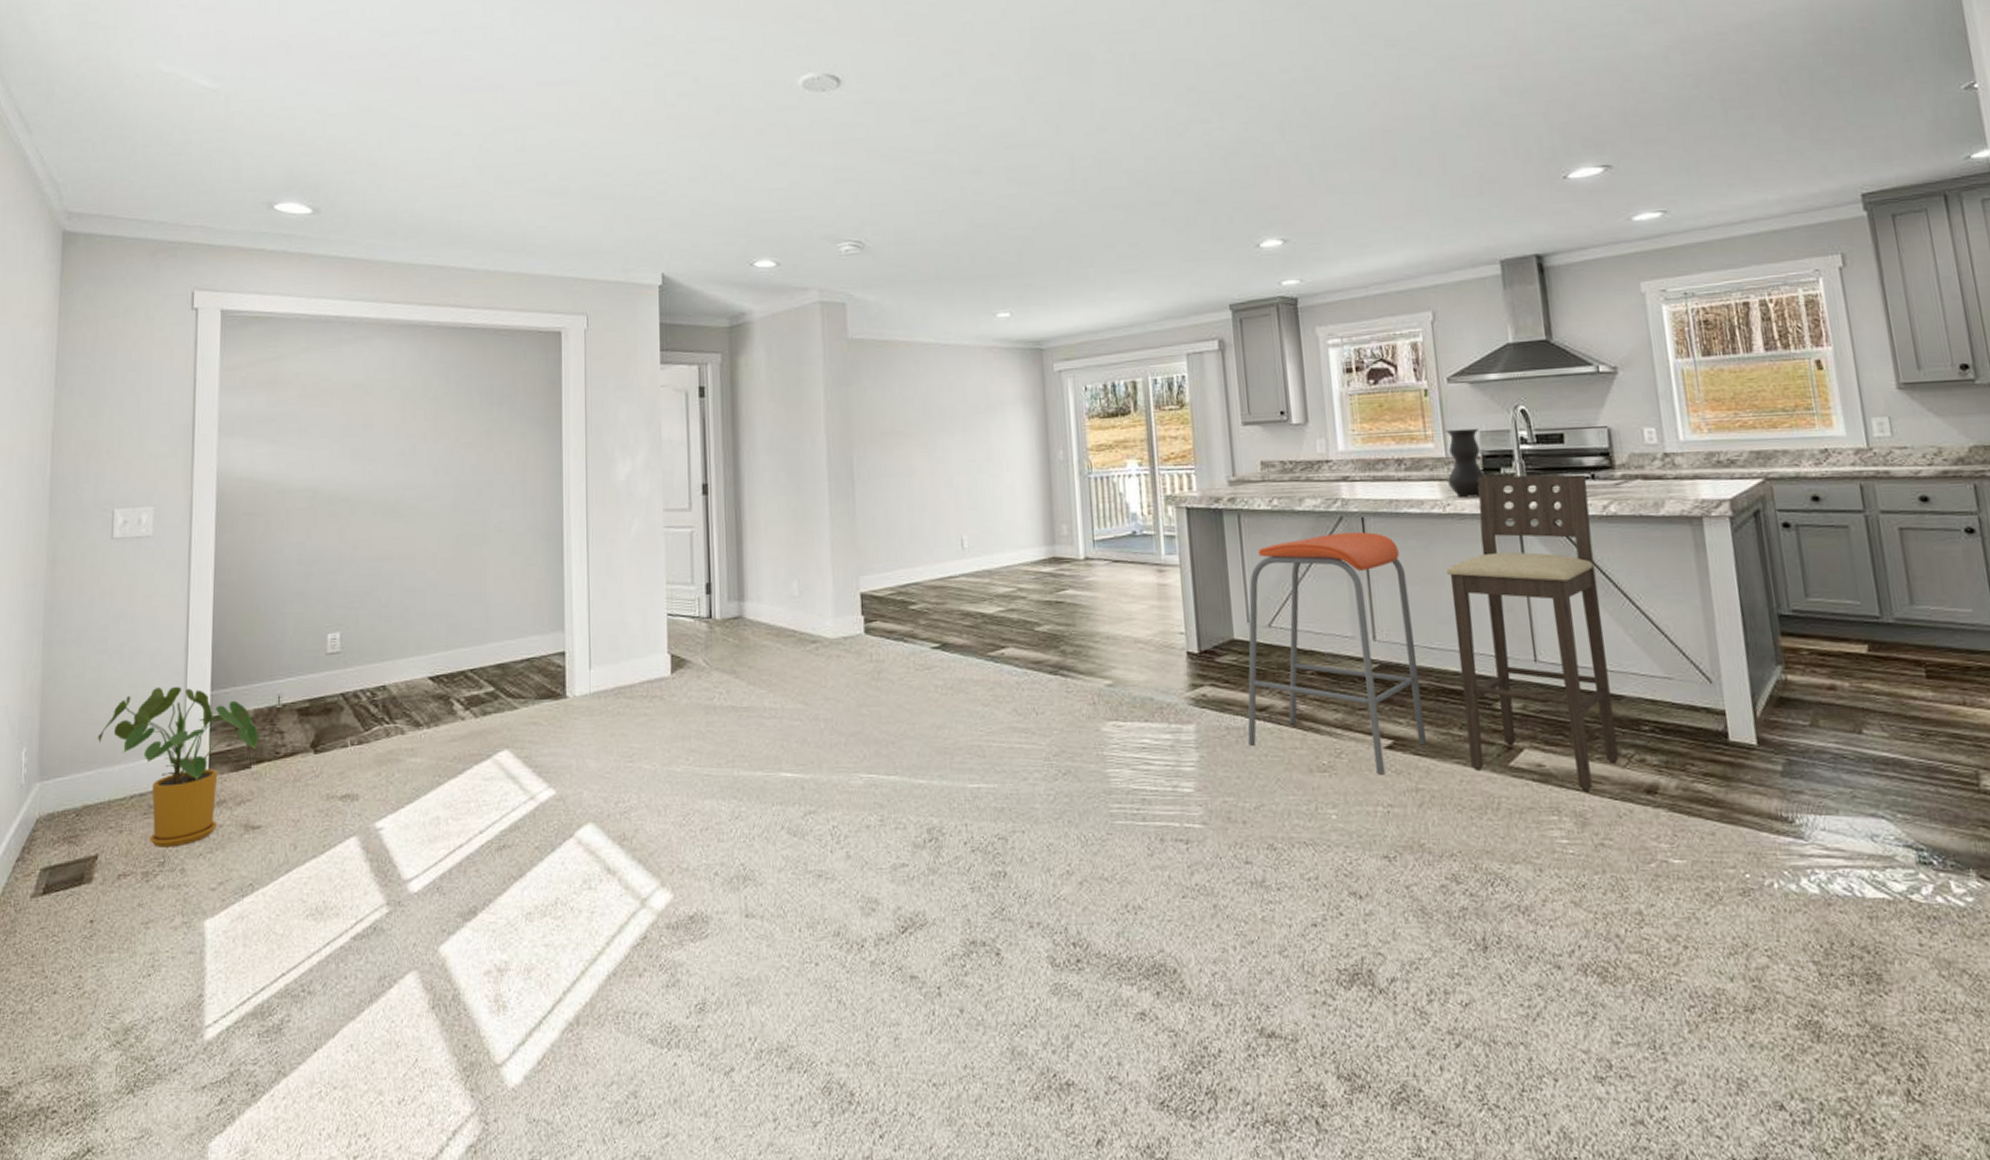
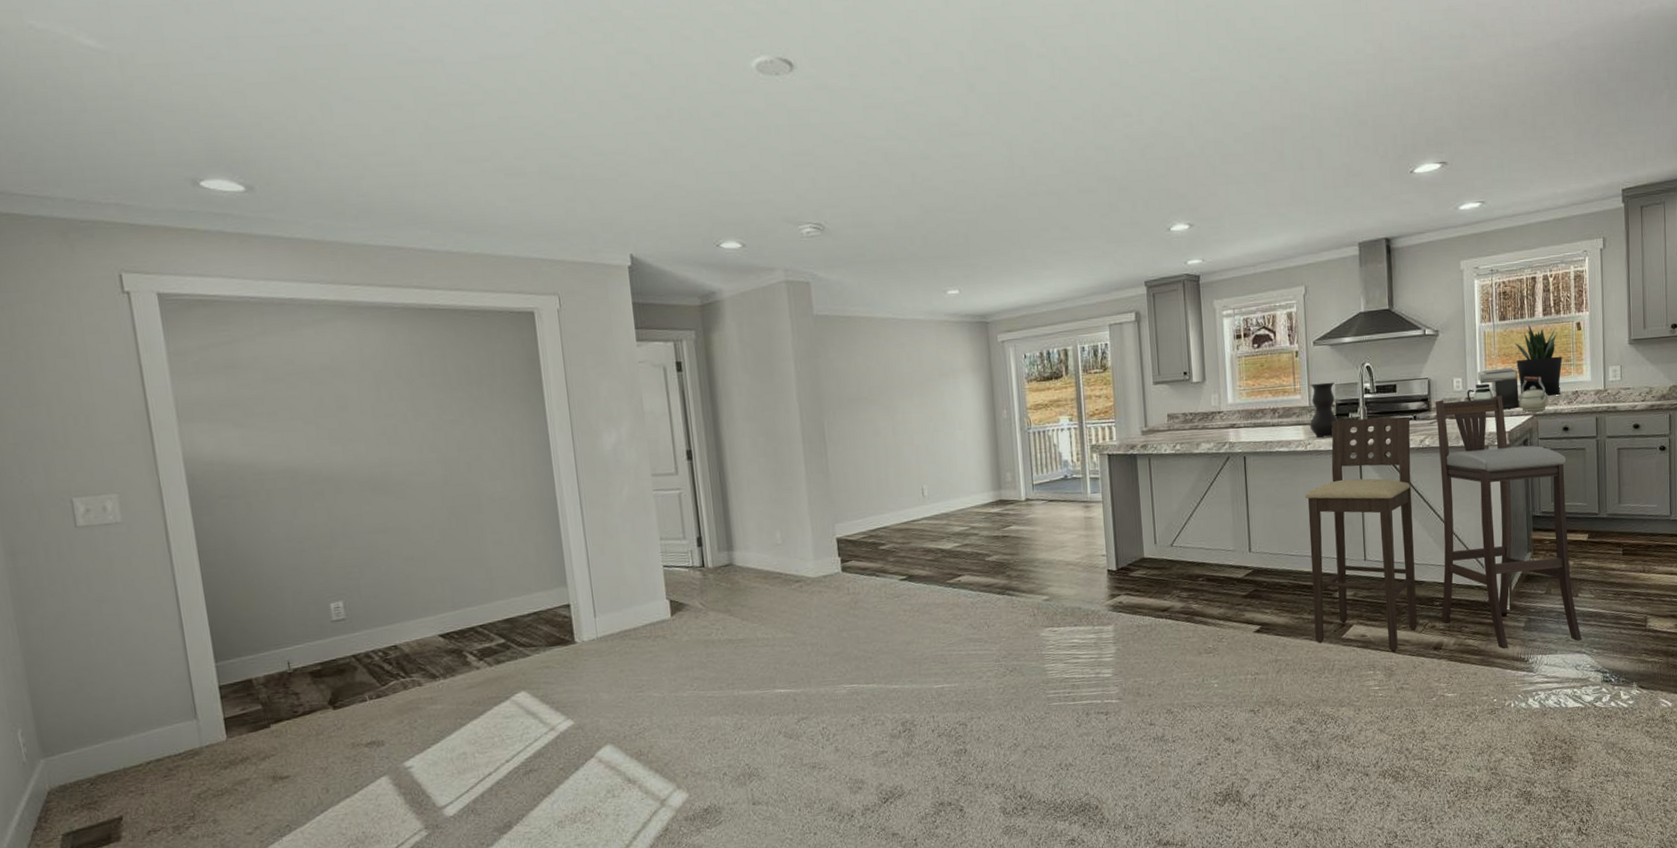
house plant: present [98,686,258,848] -> none [100,661,273,804]
bar stool: present [1247,531,1426,775] -> none [1153,468,1284,652]
bar stool: none [1619,451,1877,800] -> present [1435,395,1582,648]
coffee maker: none [1664,415,1743,471] -> present [1466,367,1519,410]
planter: none [1729,361,1802,454] -> present [1516,324,1563,395]
kettle: none [1740,427,1787,474] -> present [1518,375,1550,412]

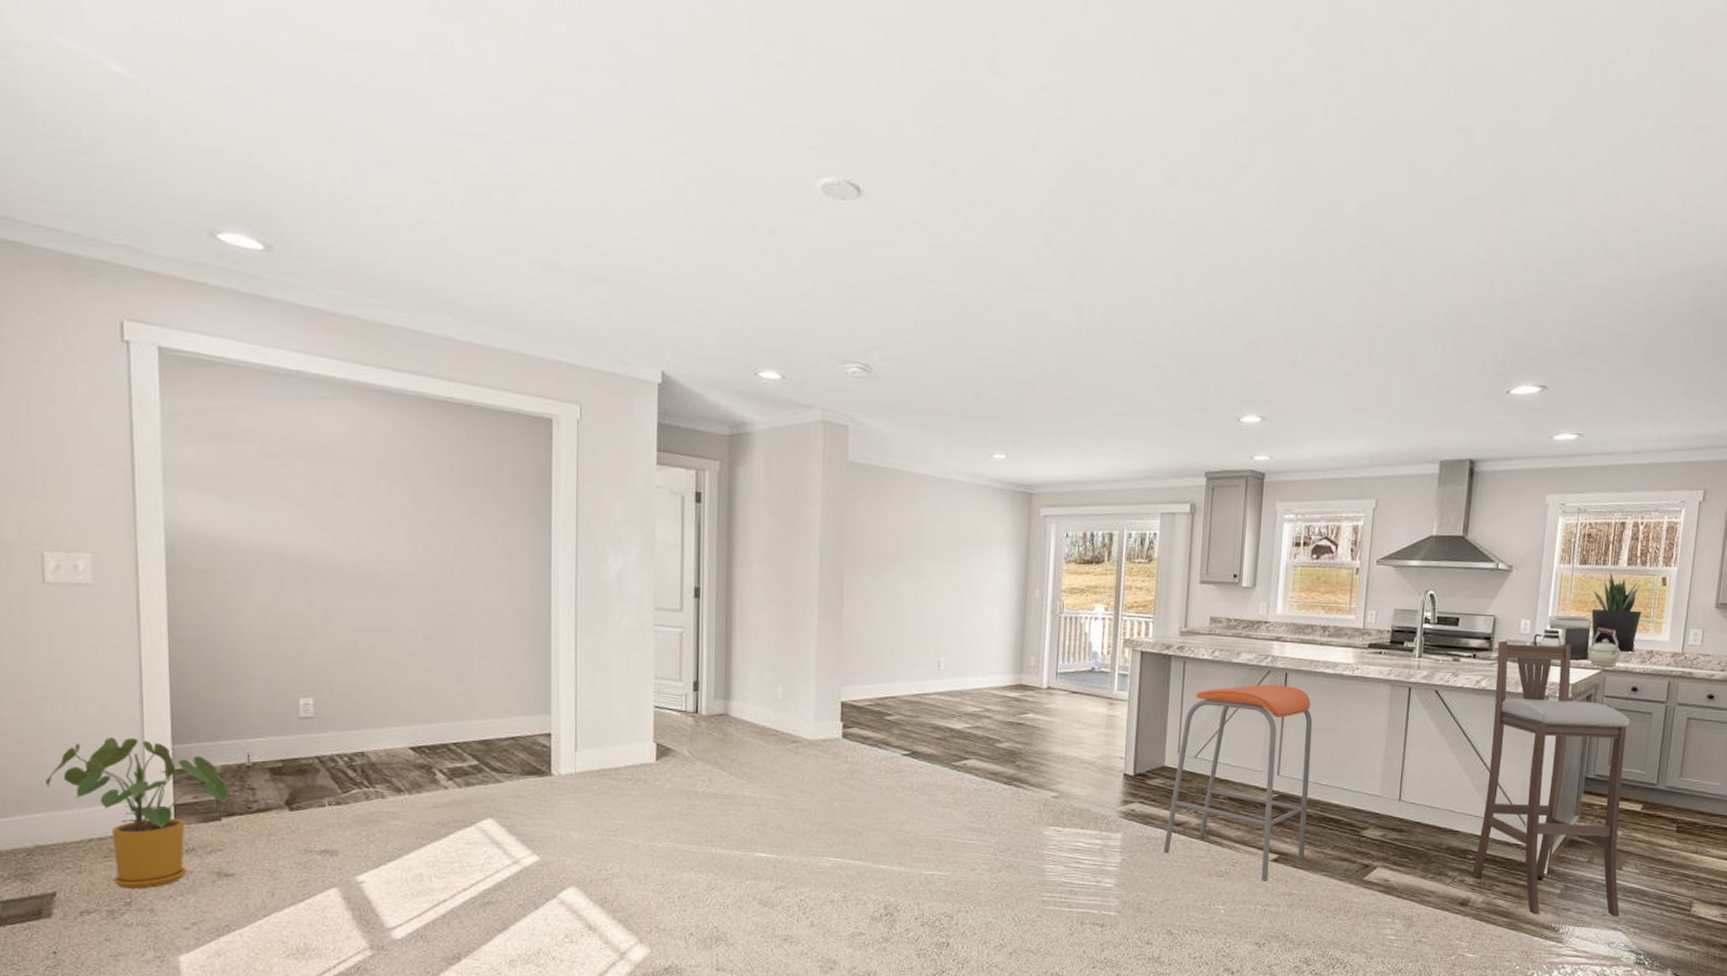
house plant: none [100,661,273,804] -> present [46,736,227,889]
bar stool: none [1153,468,1284,652] -> present [1163,684,1313,881]
bar stool: present [1305,416,1417,653] -> none [1335,647,1469,903]
vase: present [1310,382,1338,438] -> none [1360,605,1394,665]

